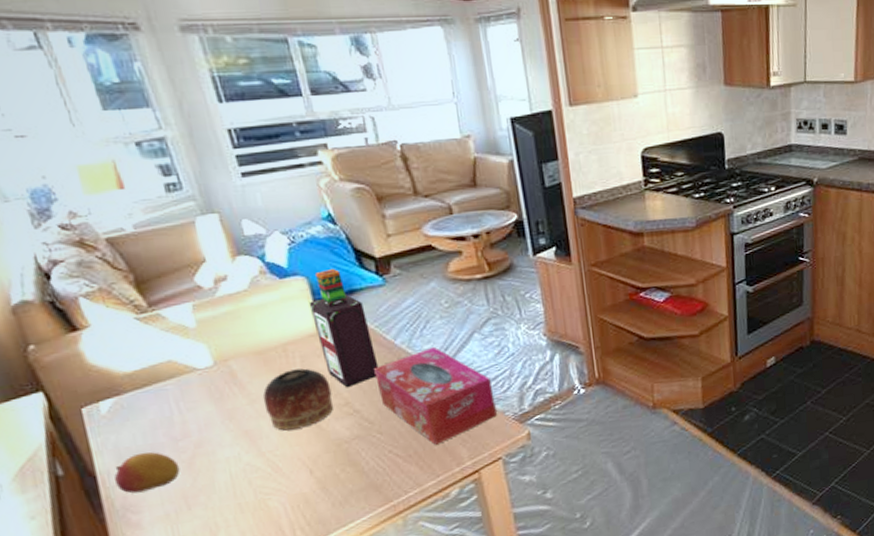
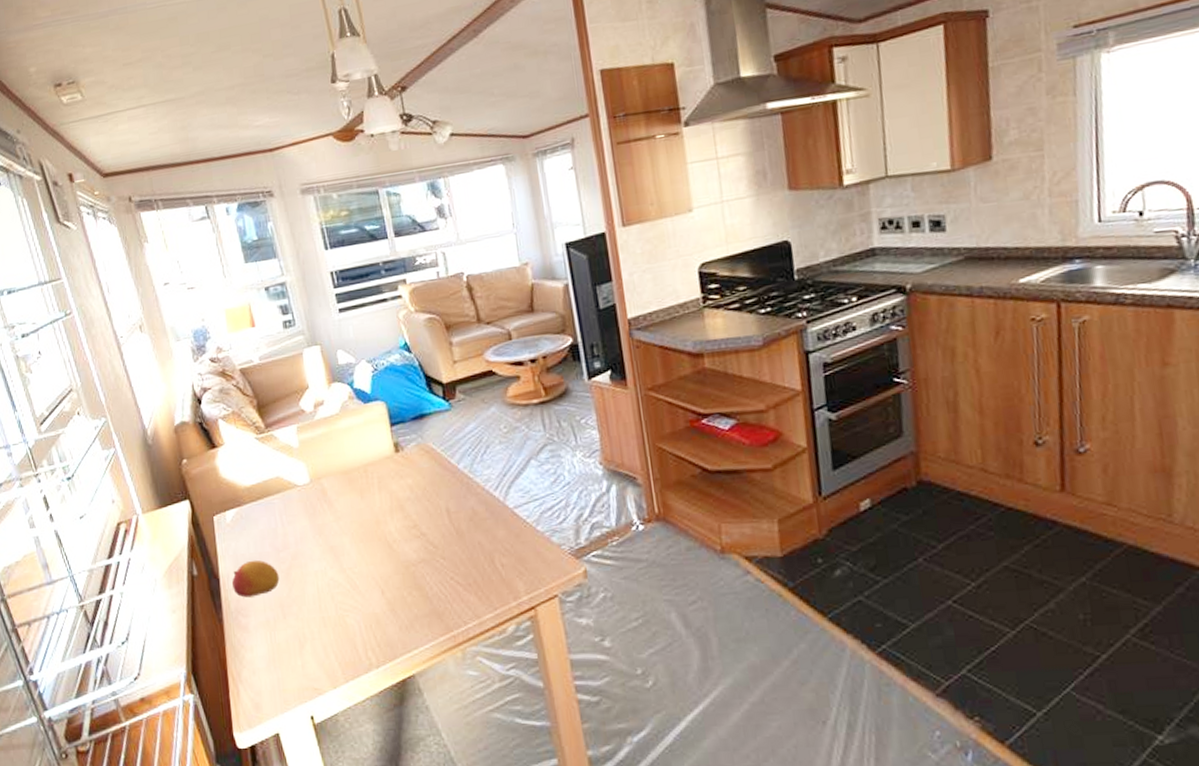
bowl: present [262,368,334,431] -> none [346,489,404,549]
bottle: present [308,268,379,388] -> none [386,393,444,510]
tissue box: present [374,346,497,445] -> none [439,472,553,575]

